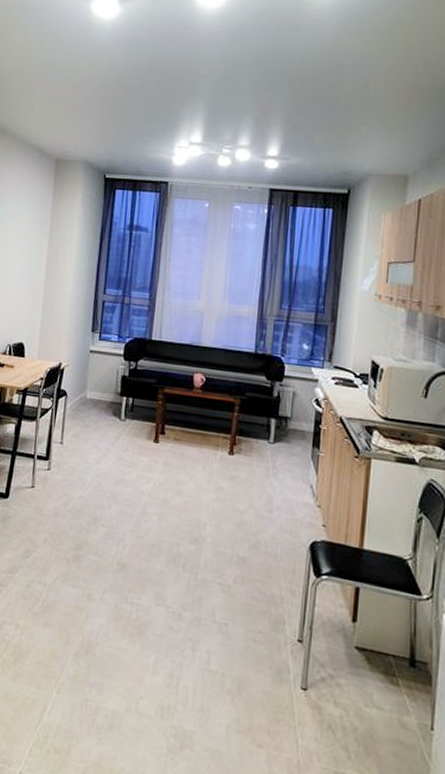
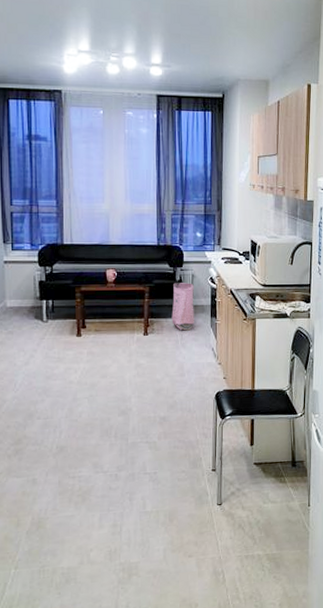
bag: none [263,399,294,459] -> present [171,283,194,331]

